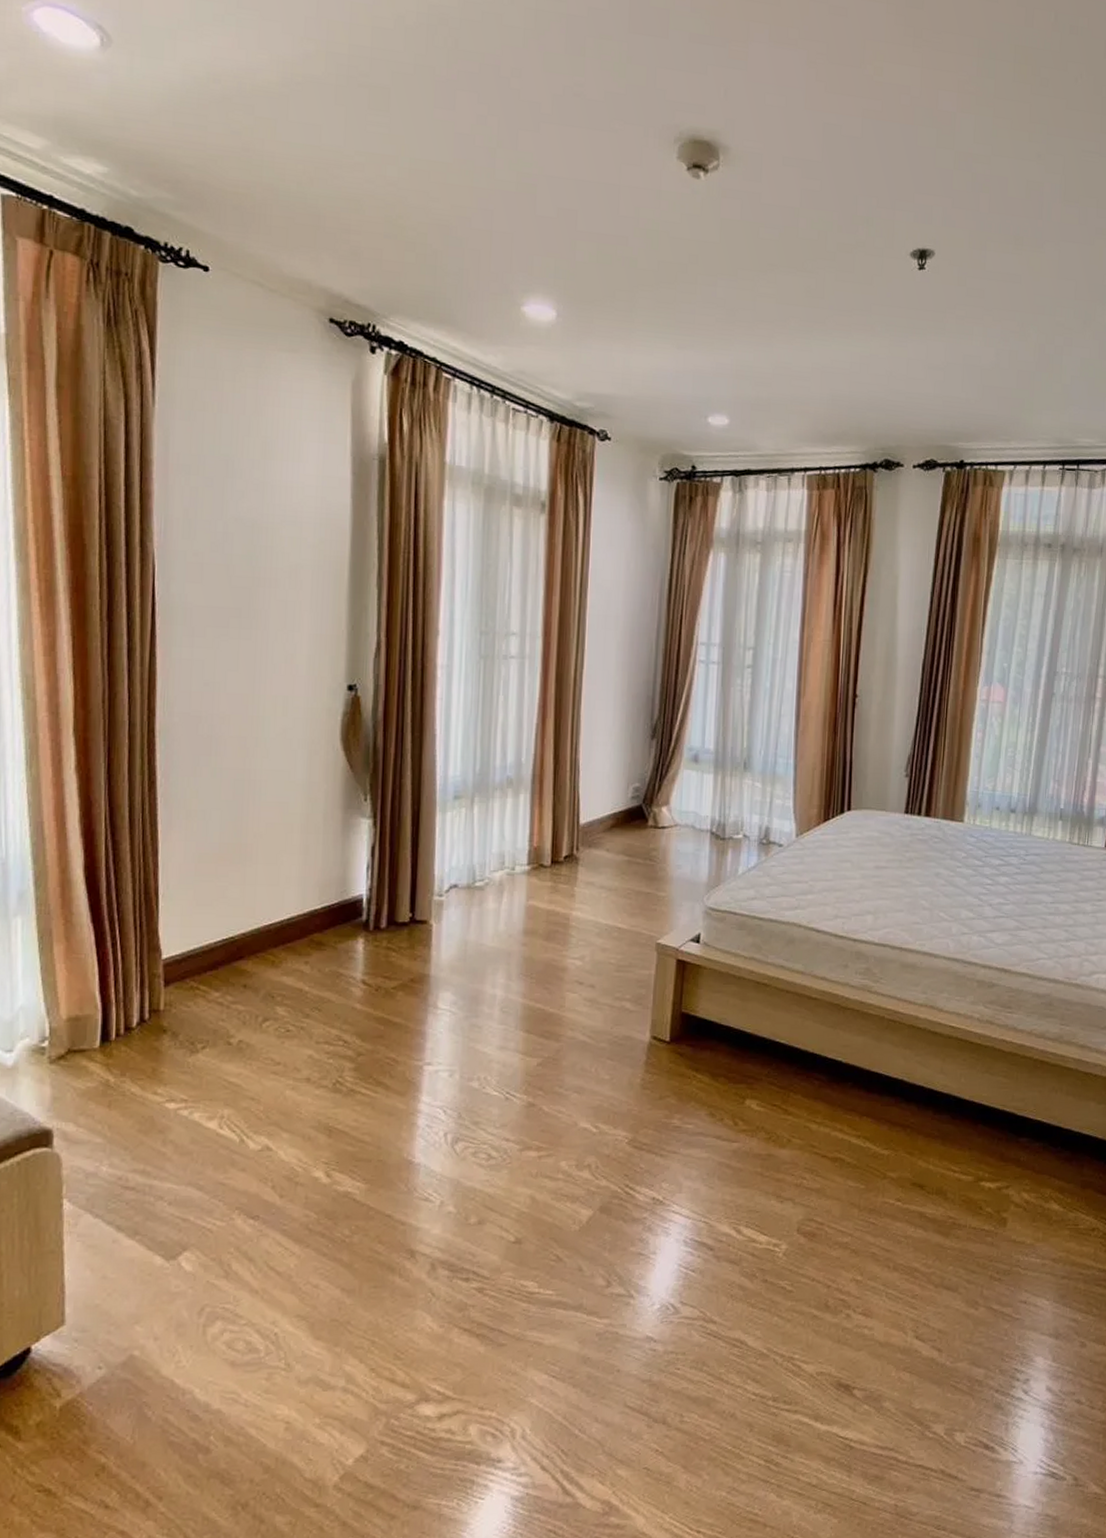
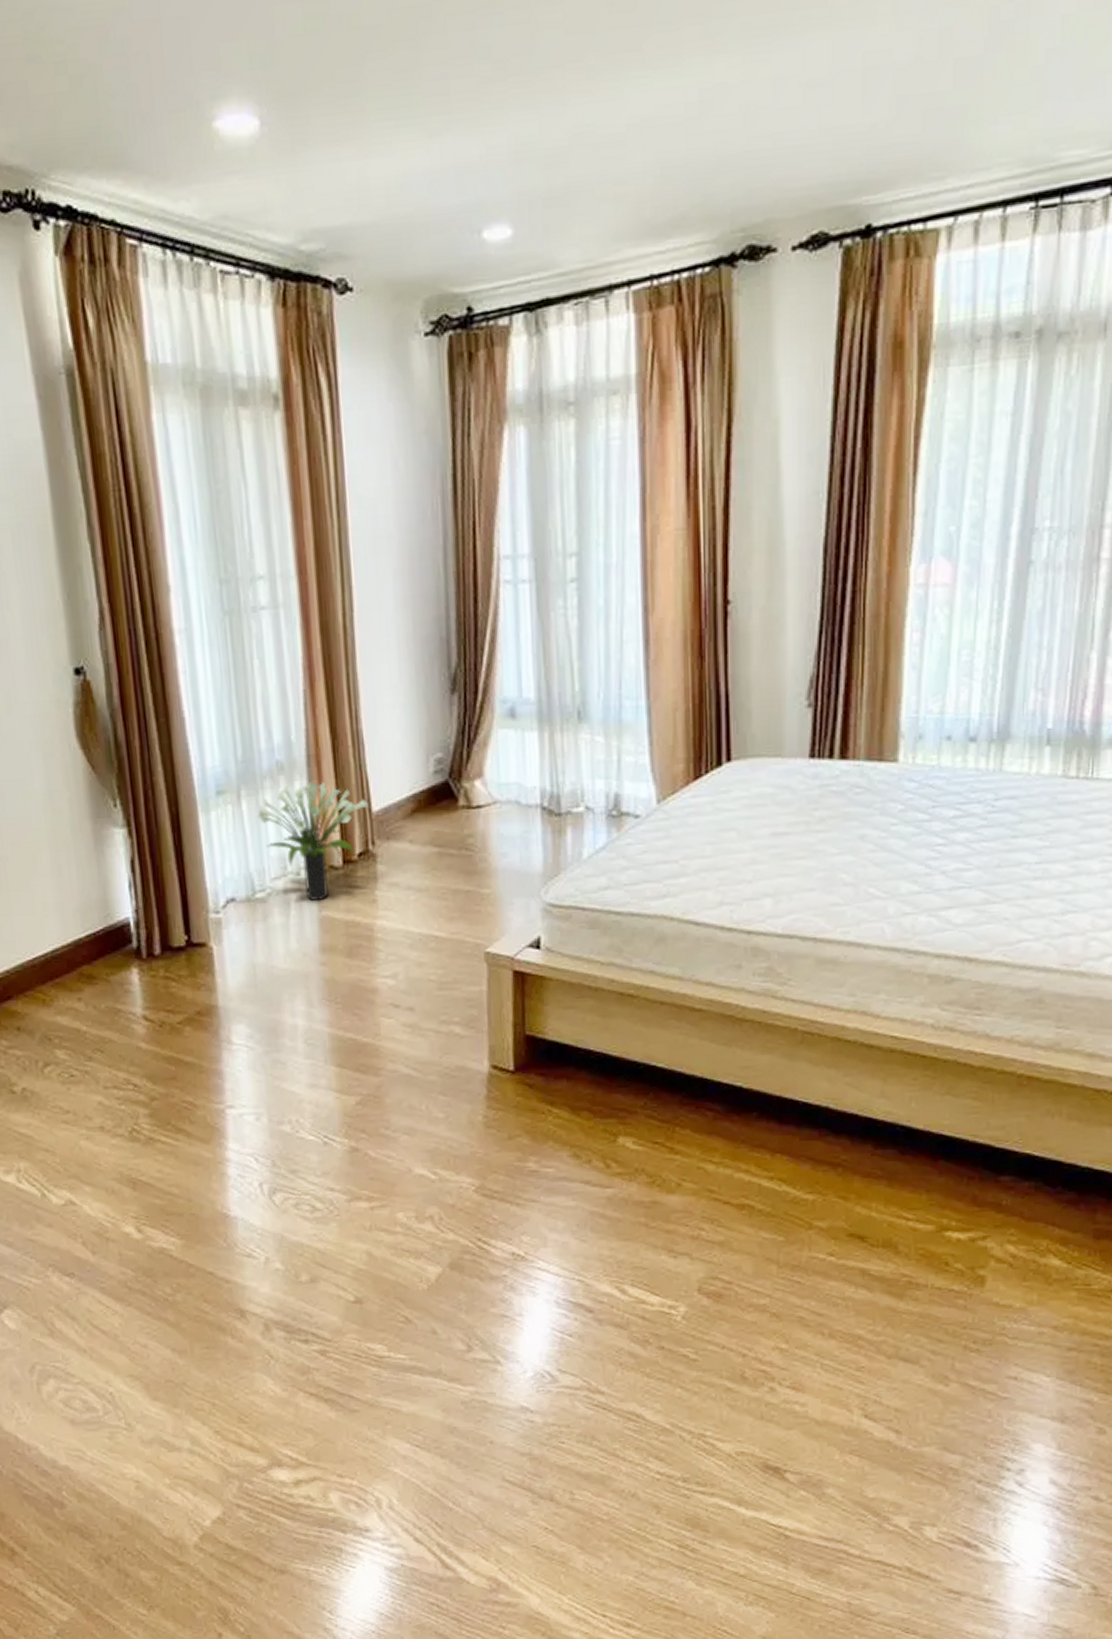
potted plant: none [485,796,577,892] -> present [257,782,368,900]

